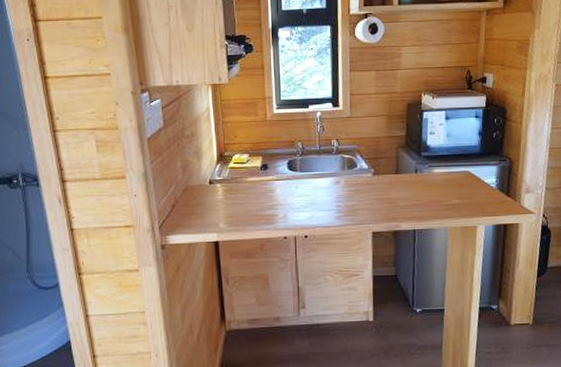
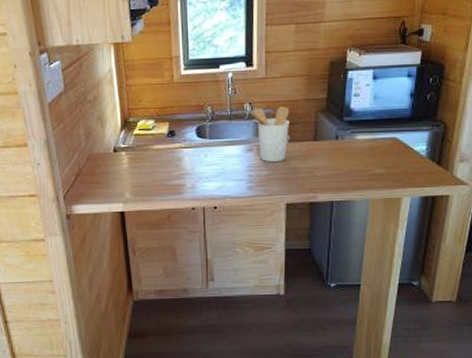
utensil holder: none [333,143,373,194] -> present [246,106,289,163]

